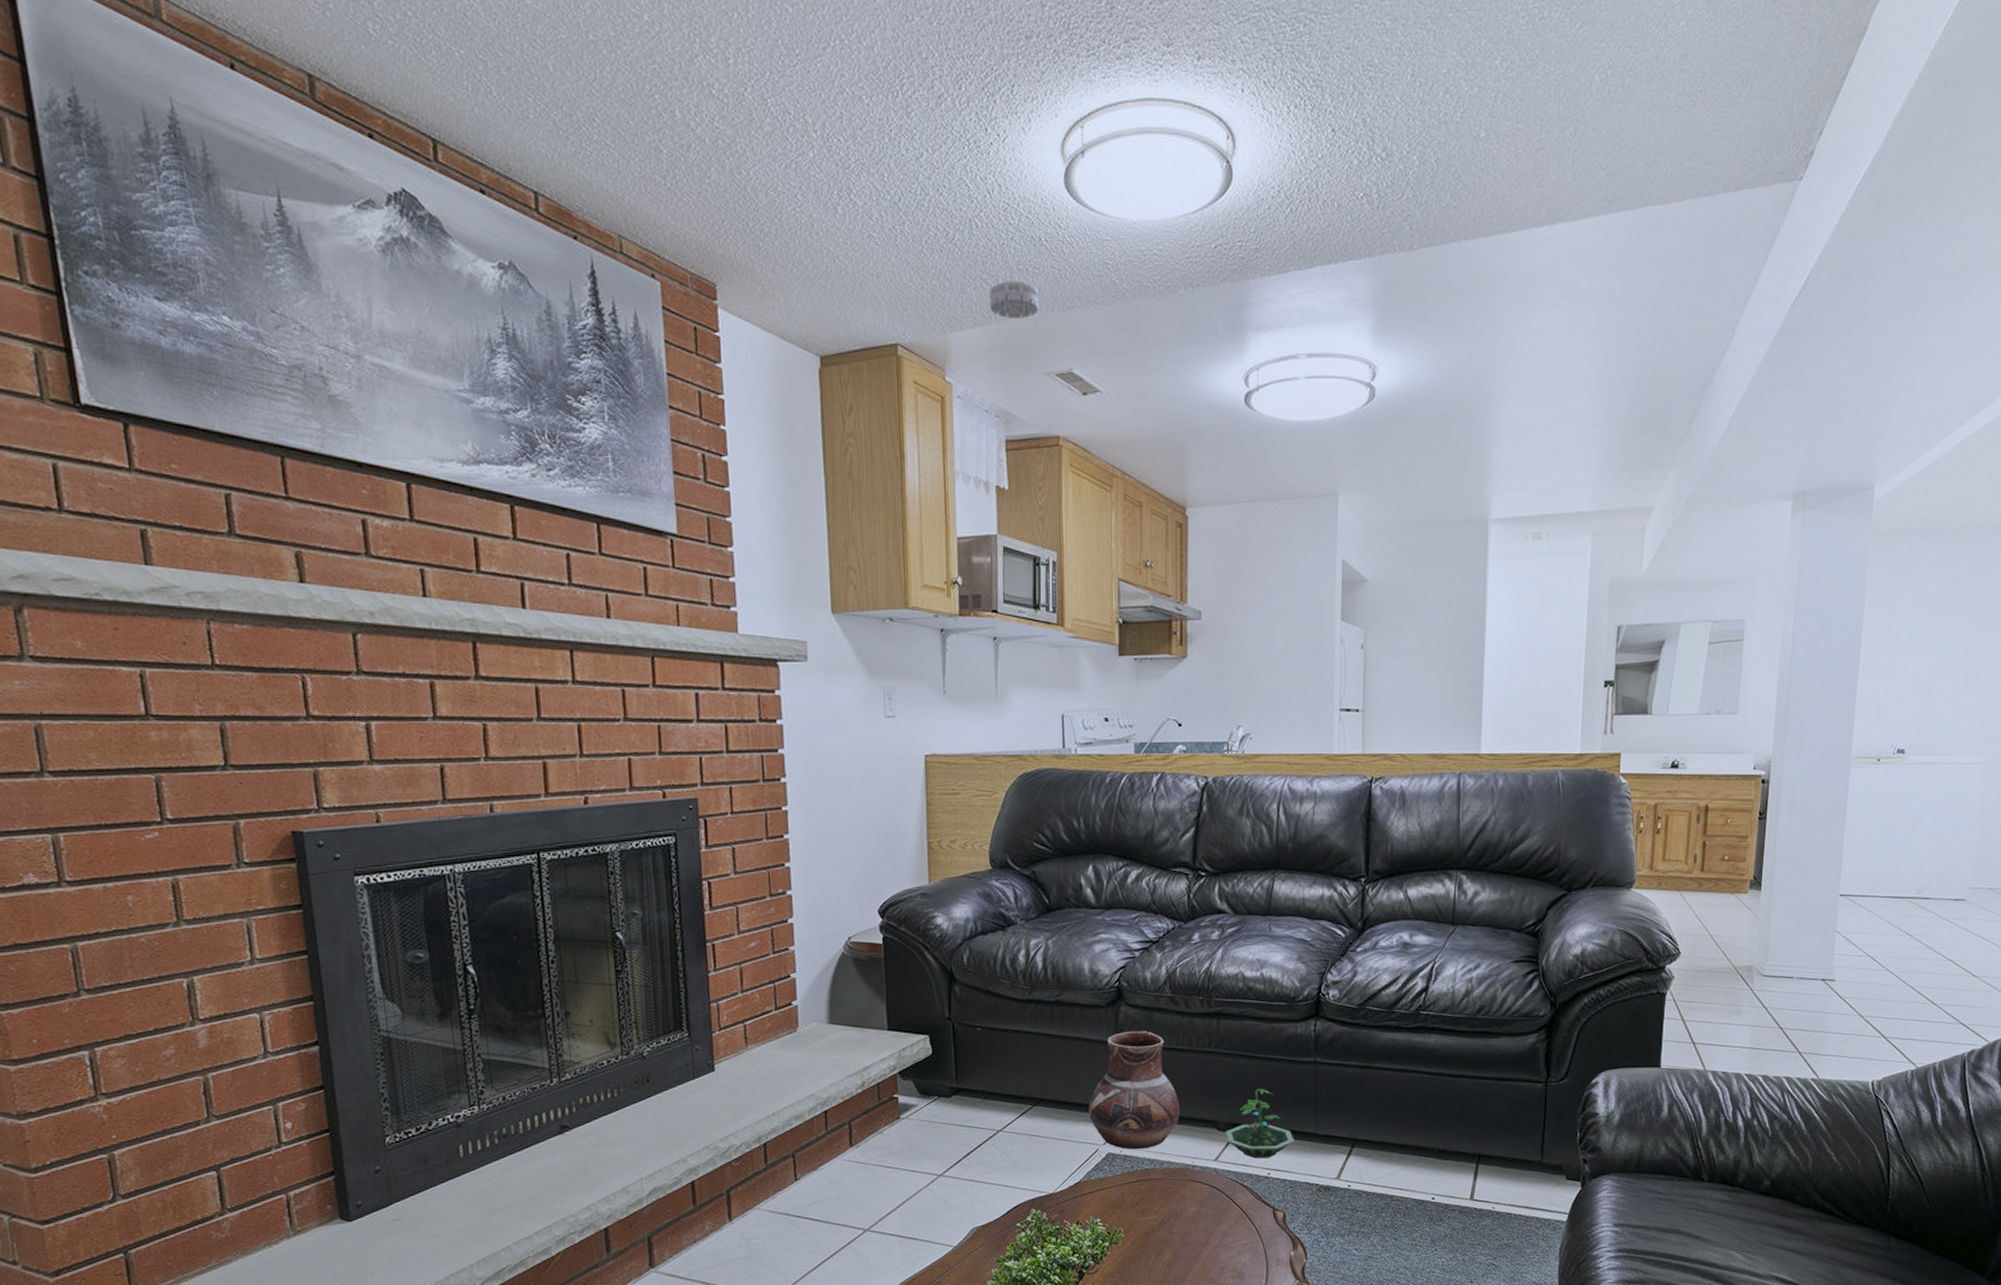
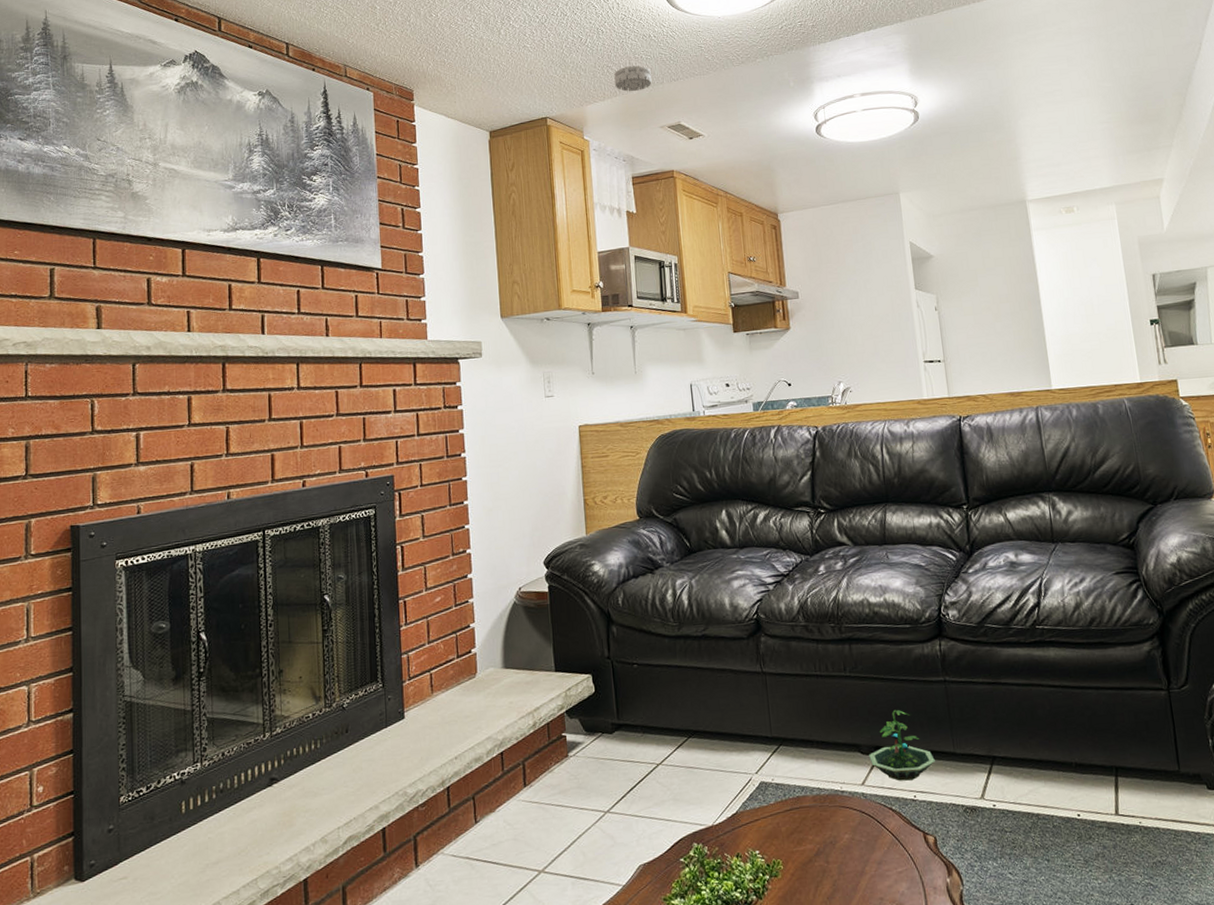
ceramic pot: present [1089,1030,1180,1150] -> none [739,659,825,778]

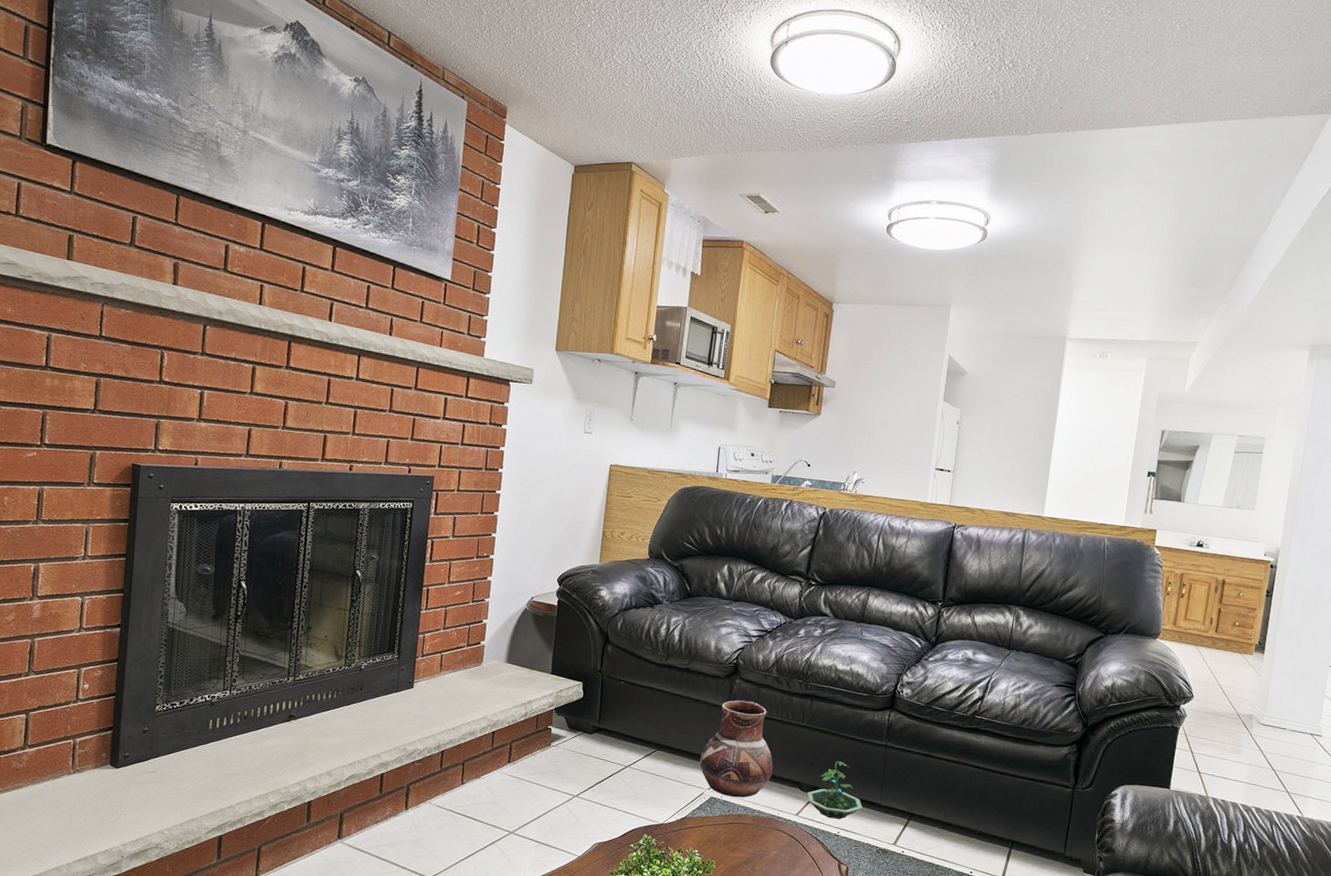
smoke detector: present [614,65,652,92] -> none [704,126,742,154]
ceramic pot: none [739,659,825,778] -> present [699,700,773,798]

